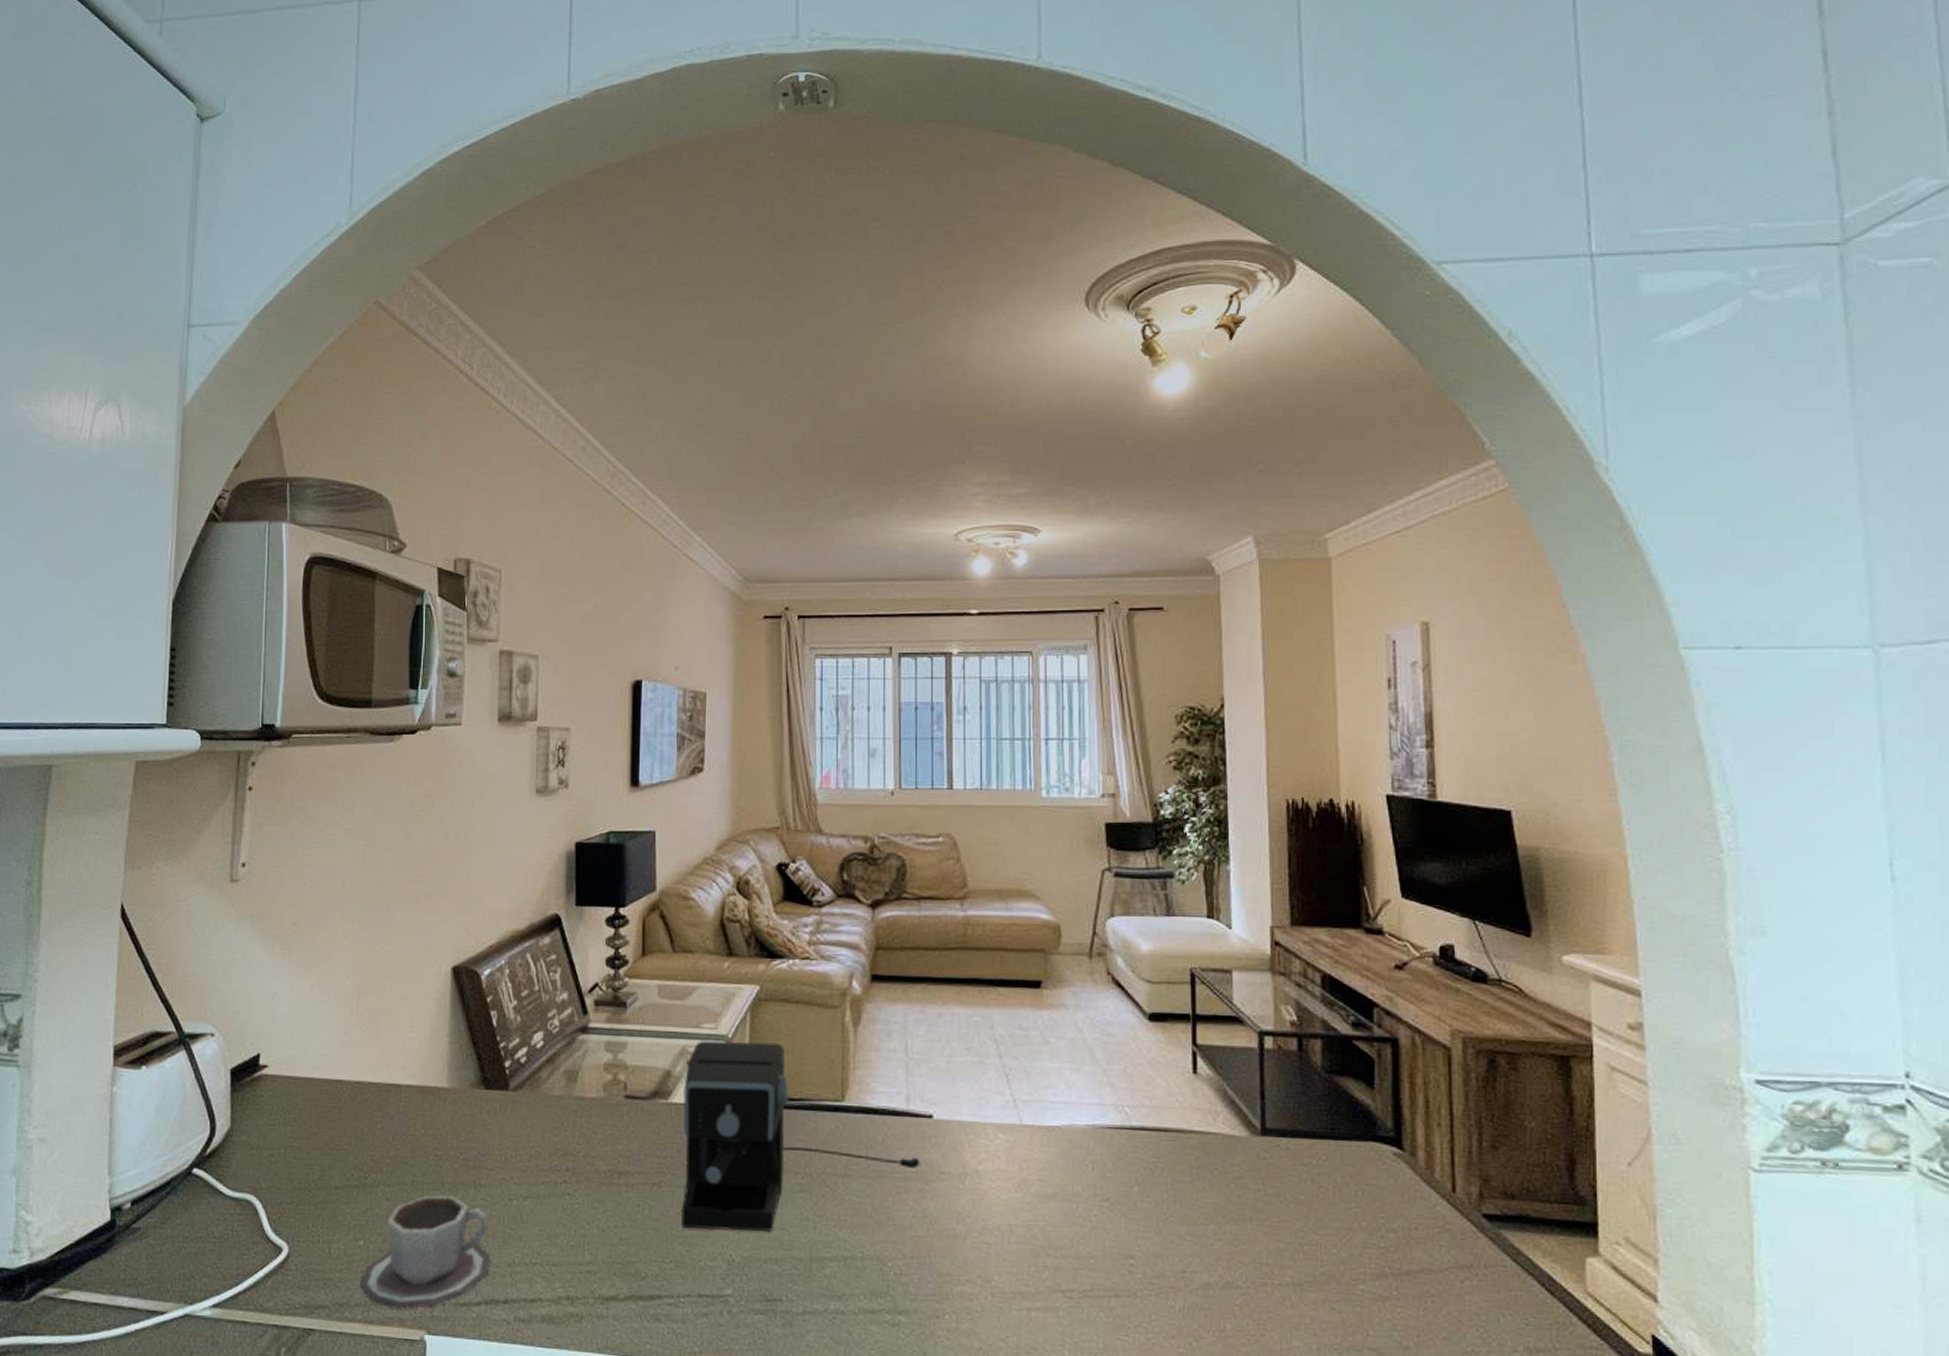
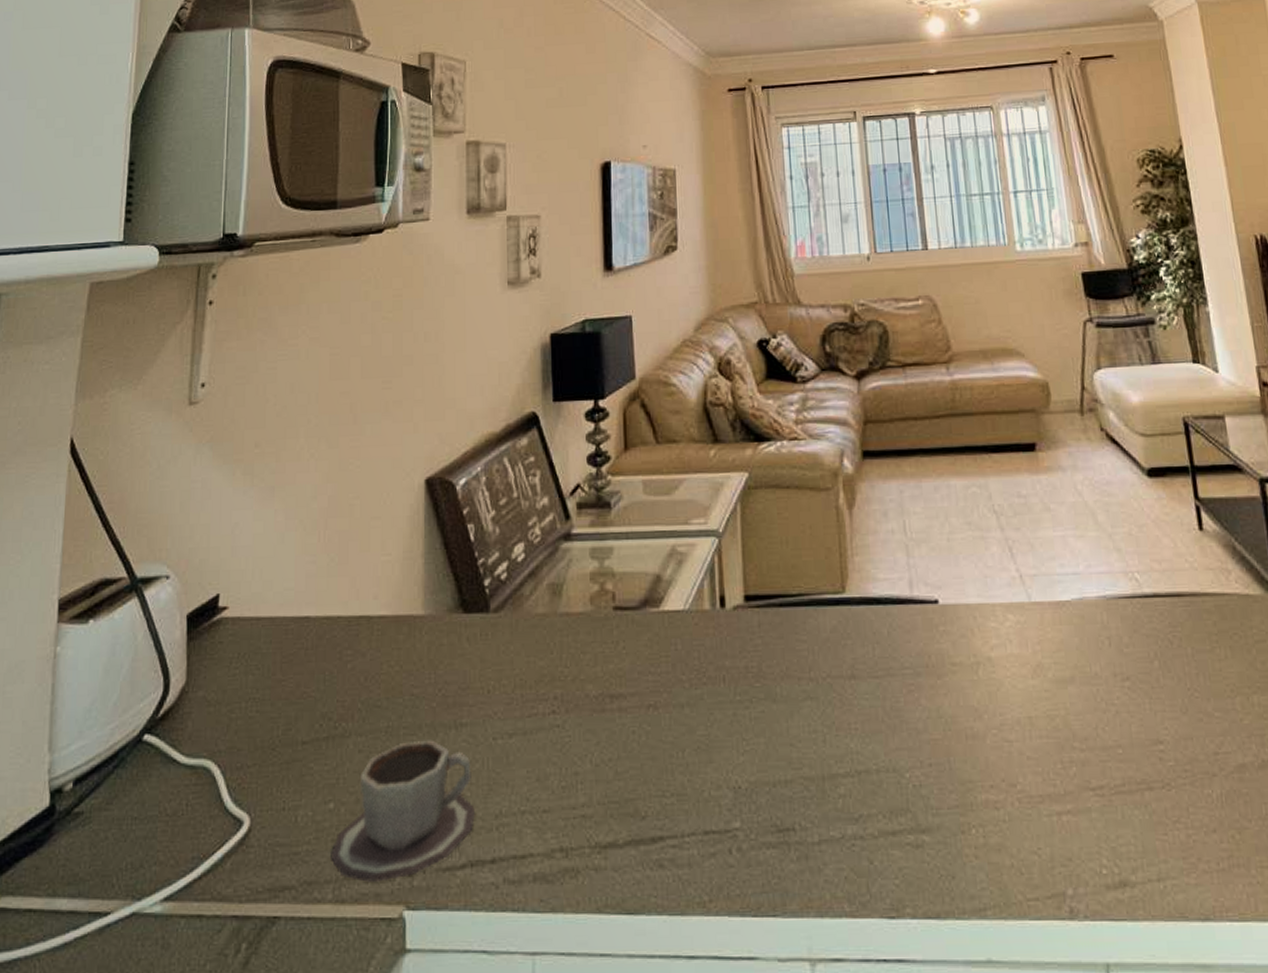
coffee maker: present [681,1040,920,1231] -> none [675,534,930,755]

